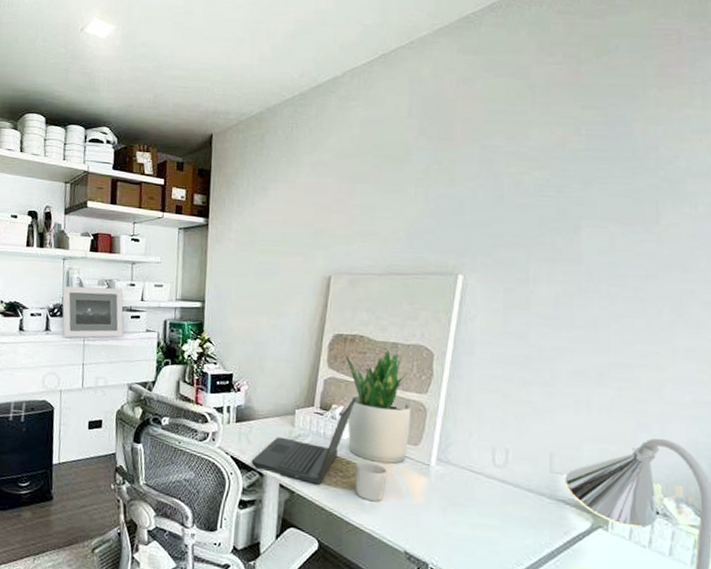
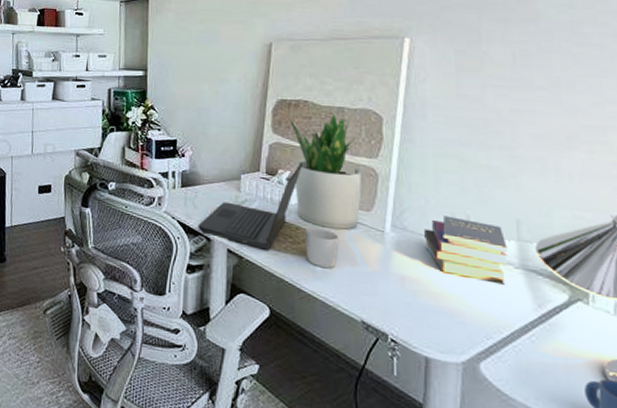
picture frame: present [62,285,124,338] -> none [11,58,71,107]
books: none [465,449,540,515] -> present [423,216,508,285]

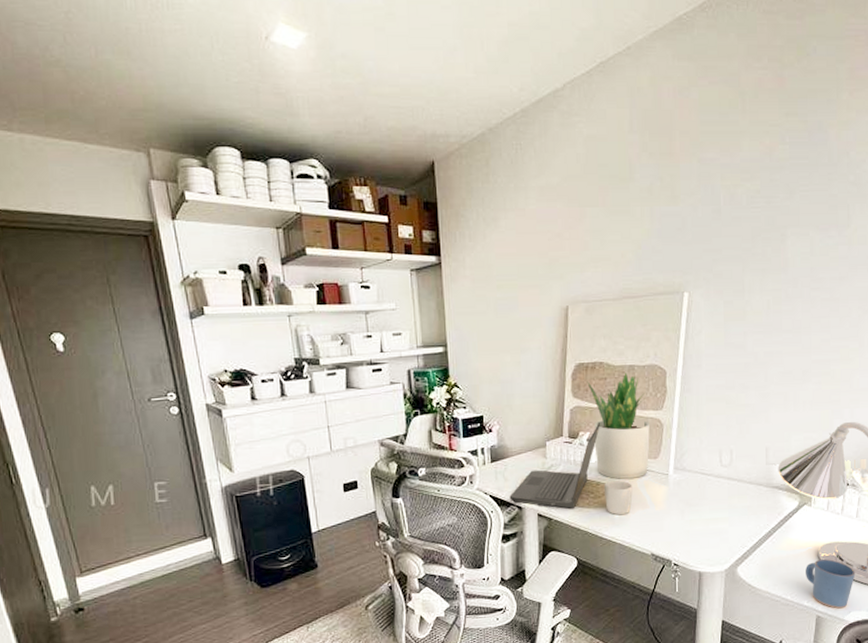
books: present [423,216,508,285] -> none [698,452,759,503]

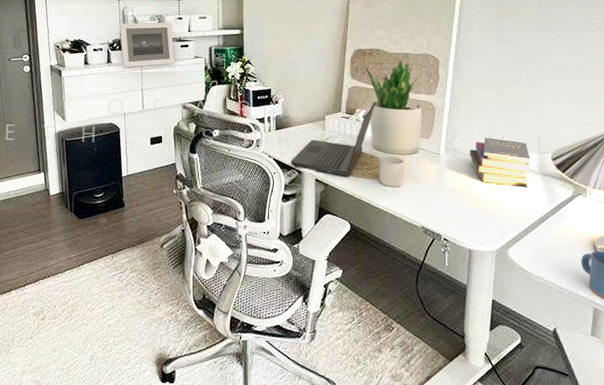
picture frame: none [292,341,368,402] -> present [119,22,176,68]
books: none [698,452,759,503] -> present [469,137,531,188]

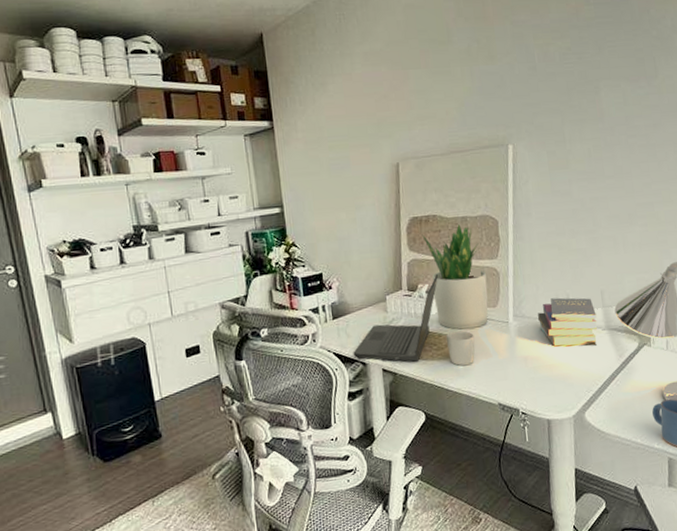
picture frame: present [119,22,176,68] -> none [130,206,207,269]

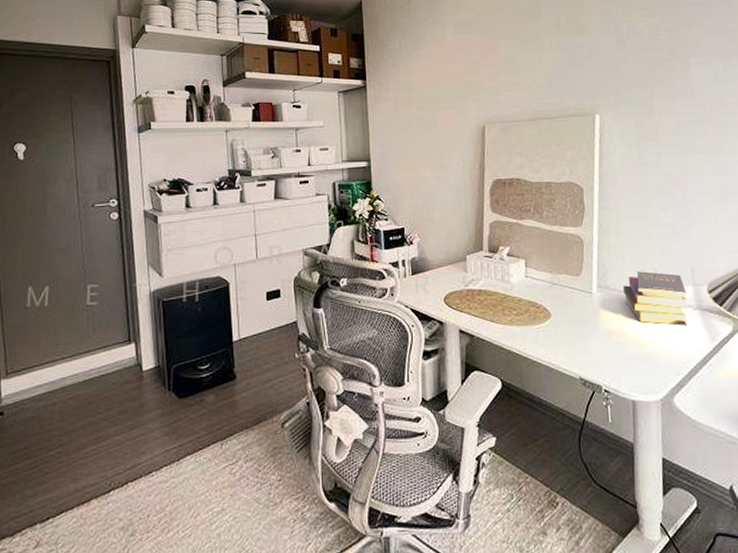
laptop computer: present [353,274,438,362] -> none [430,238,520,325]
planter: present [422,224,489,330] -> none [505,189,572,296]
mug: present [446,330,475,366] -> none [527,297,557,335]

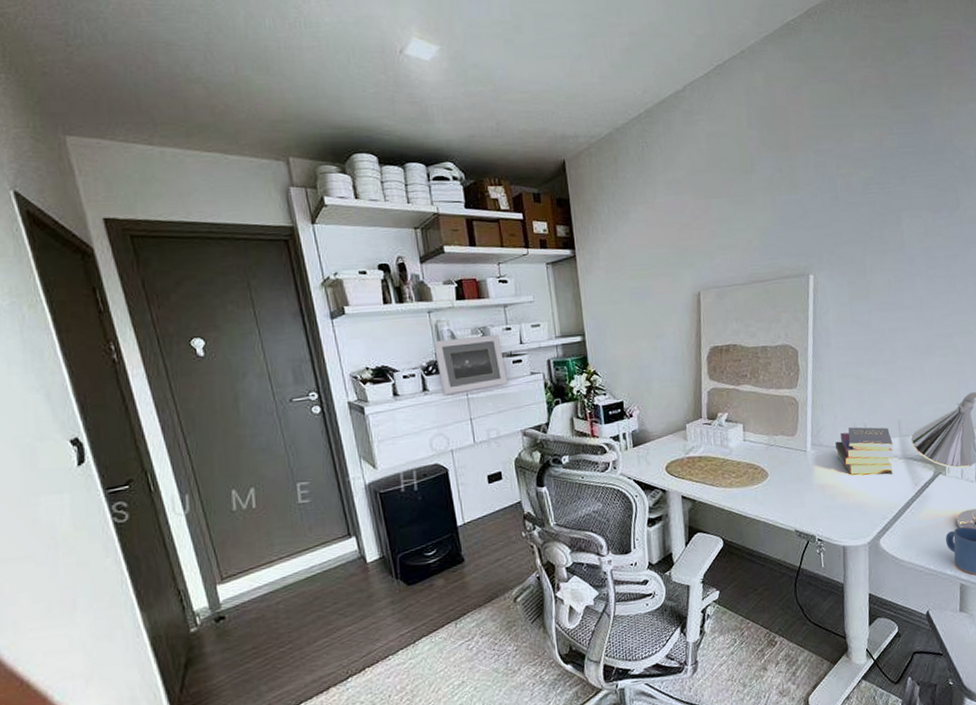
picture frame: none [227,155,294,211] -> present [432,334,509,396]

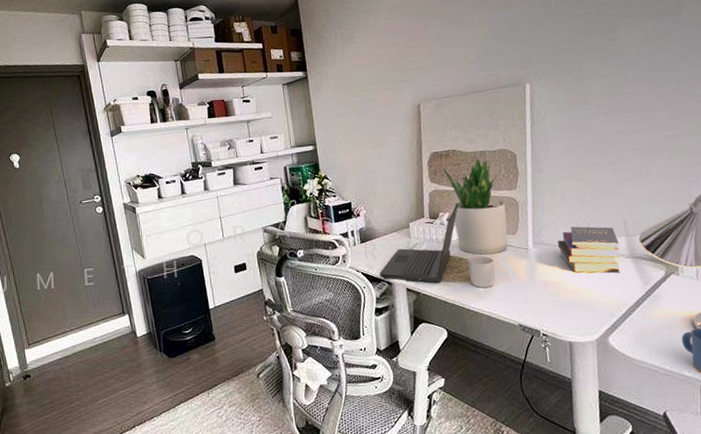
picture frame: present [432,334,509,396] -> none [189,145,252,198]
laptop computer: none [653,403,738,489] -> present [379,204,458,283]
planter: none [722,354,787,458] -> present [442,158,508,255]
mug: none [745,459,773,494] -> present [467,255,495,289]

